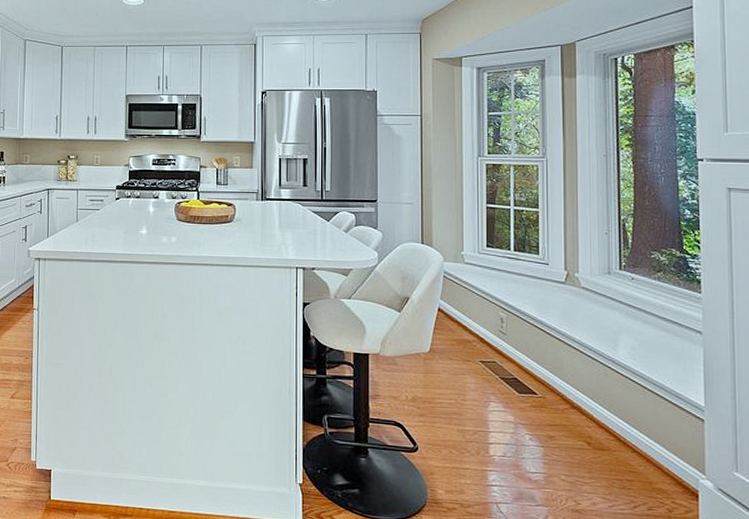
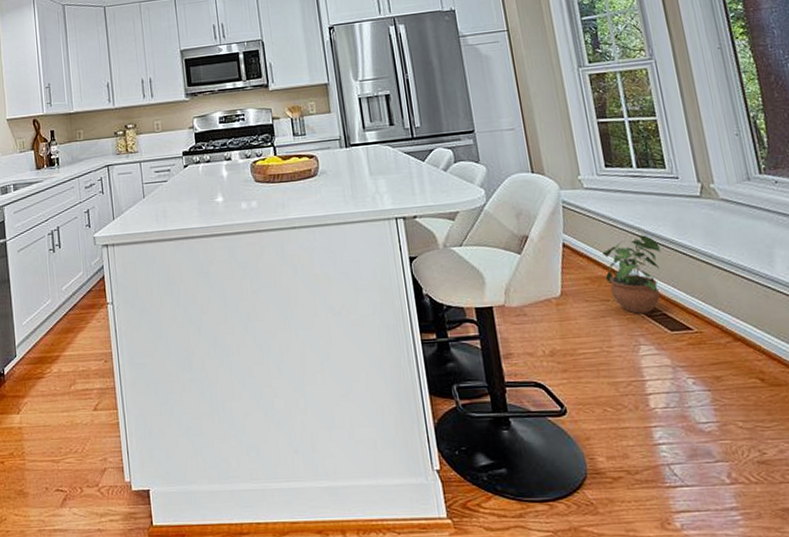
potted plant: none [470,309,522,376] -> present [602,235,661,314]

